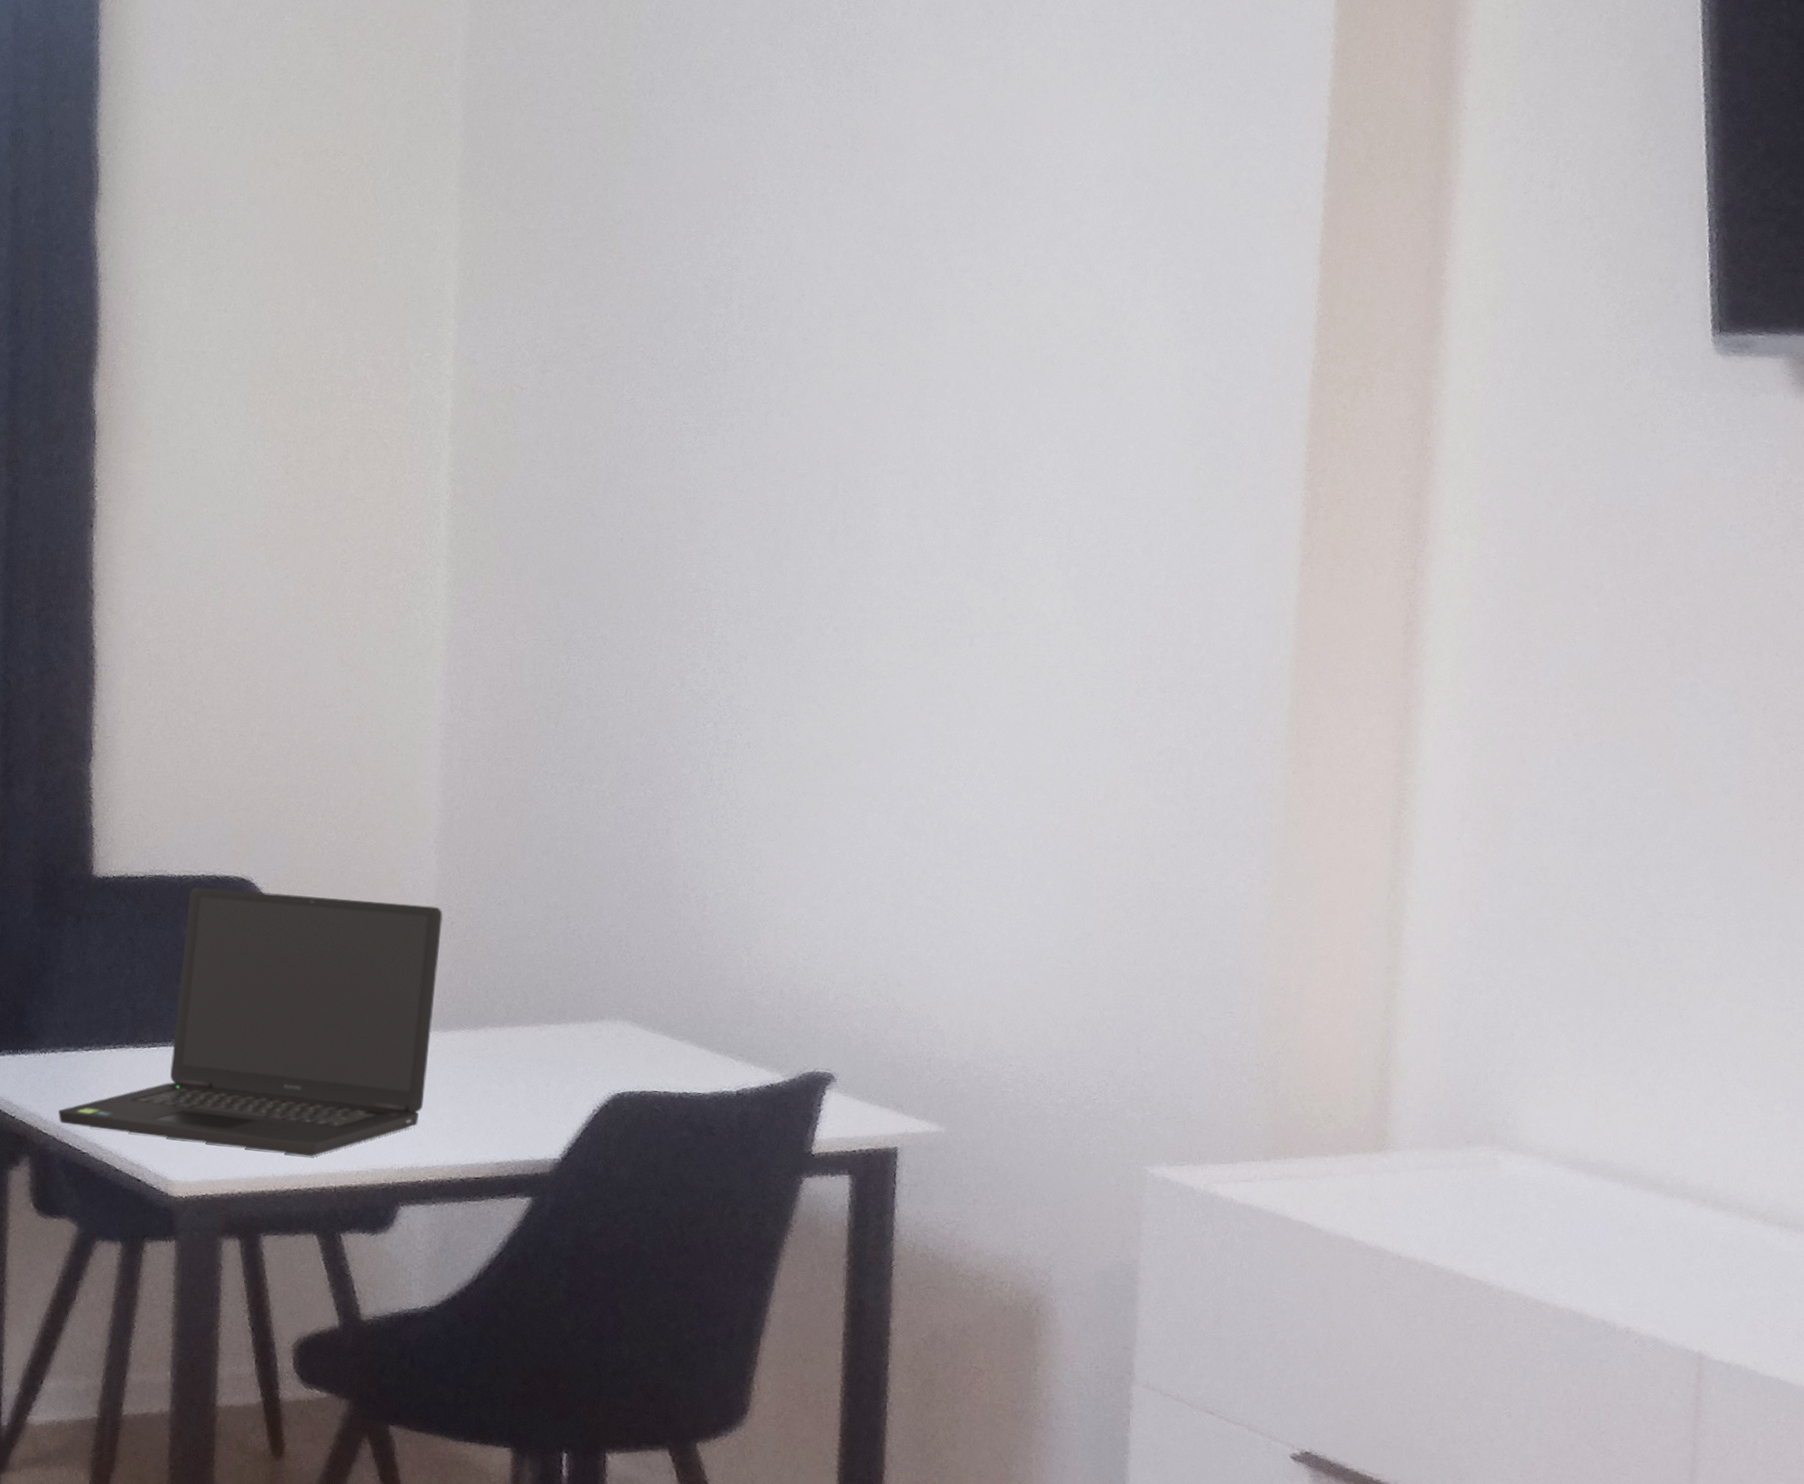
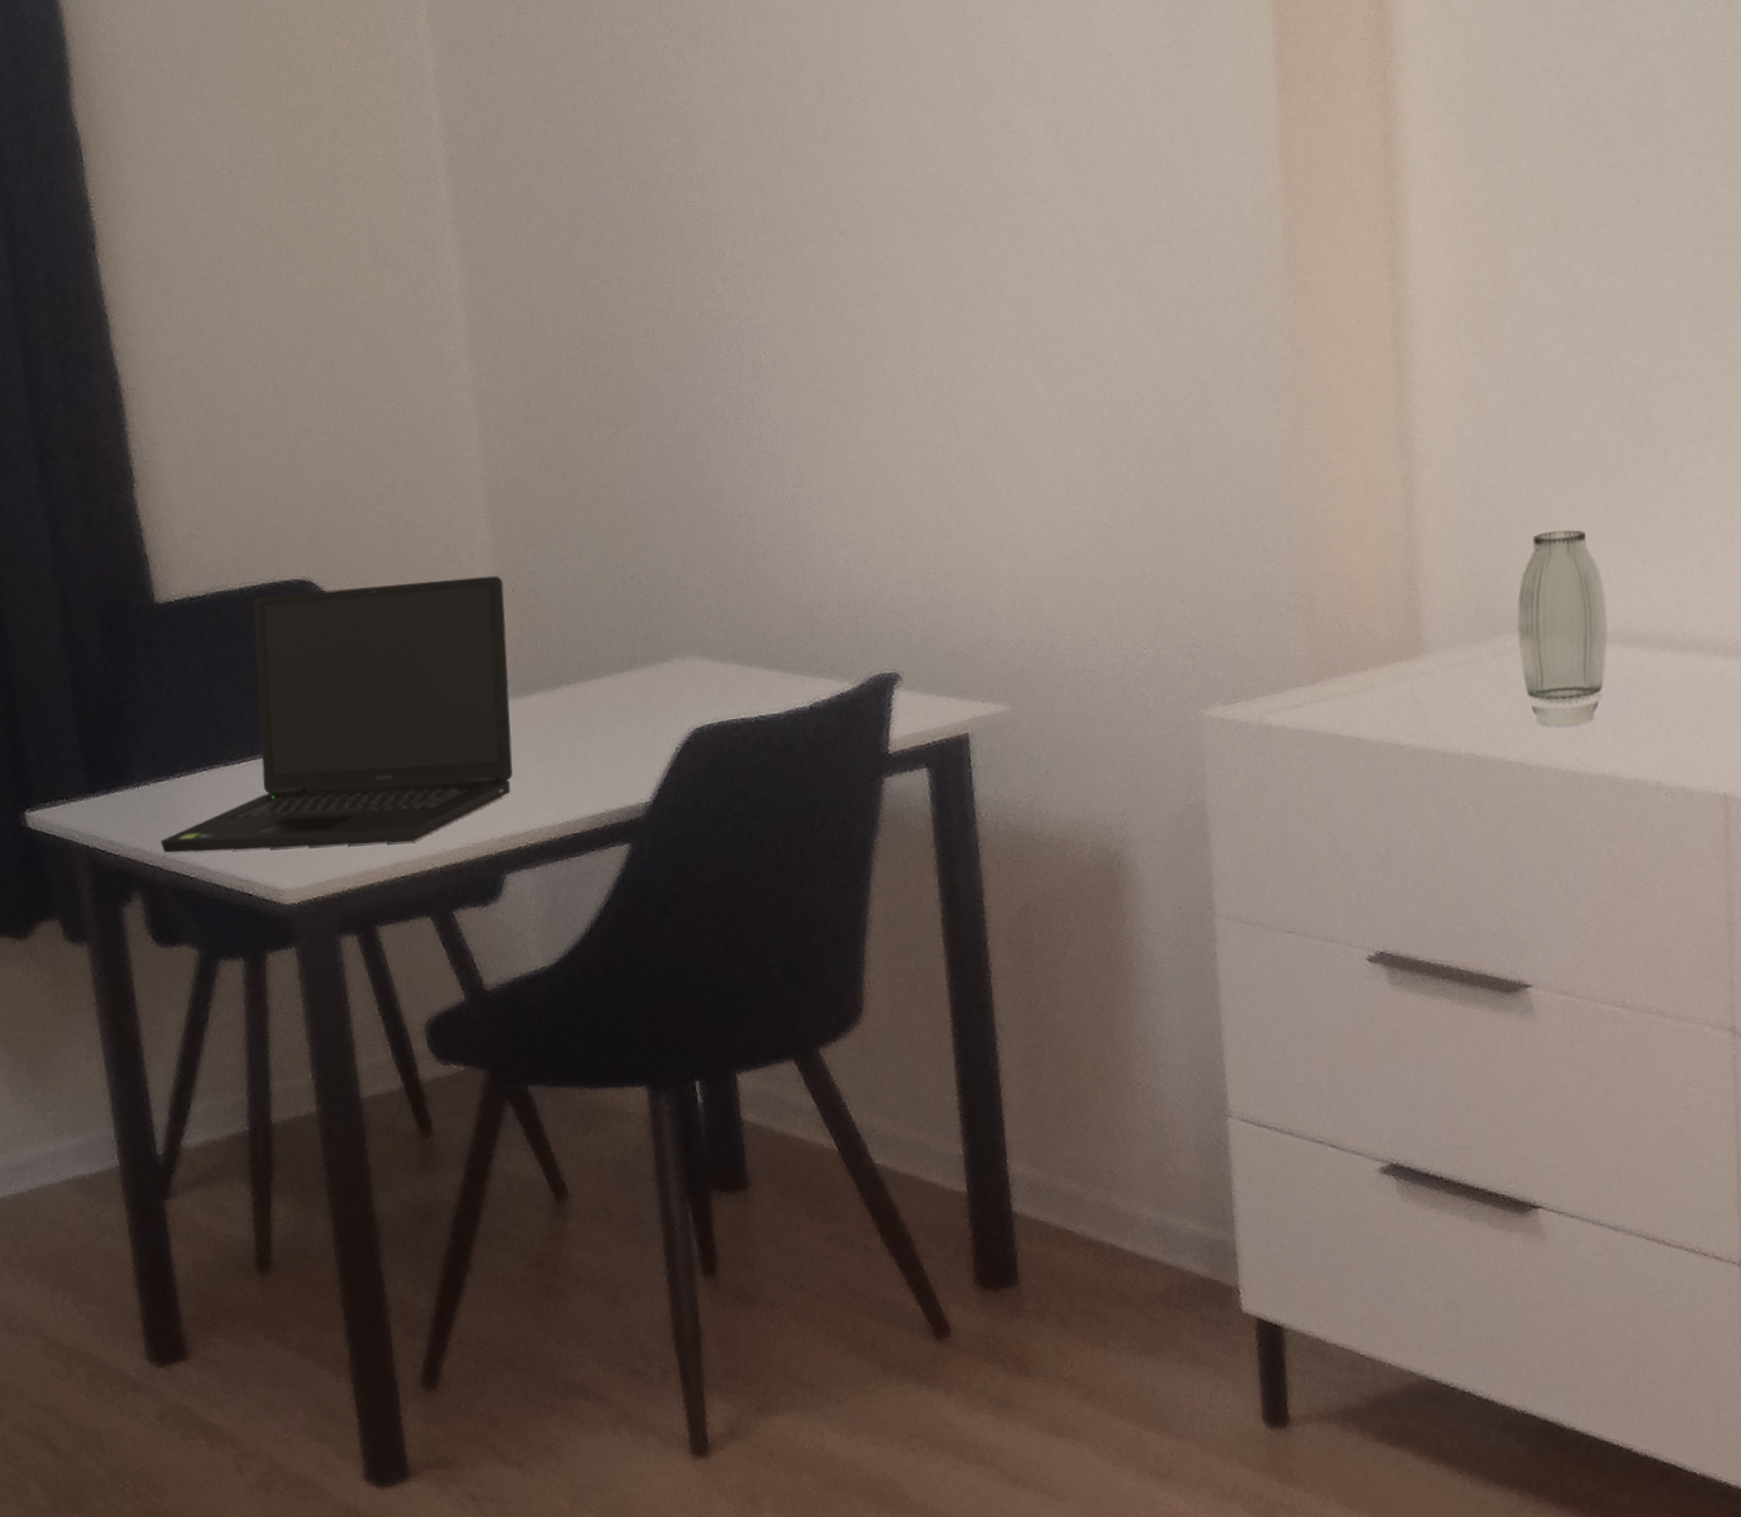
vase: none [1491,1047,1592,1253] -> present [1516,529,1608,727]

